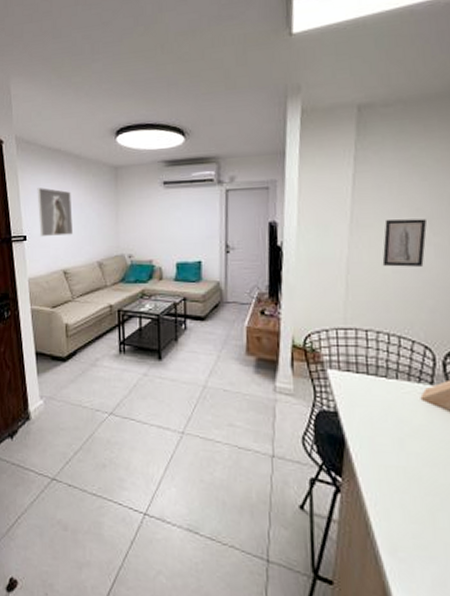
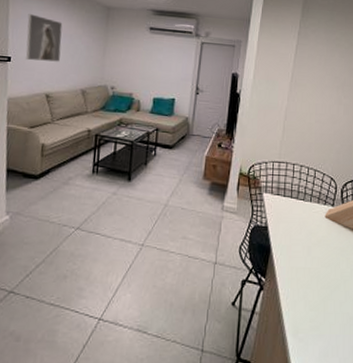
wall art: present [382,219,427,267] -> none [309,83,340,119]

